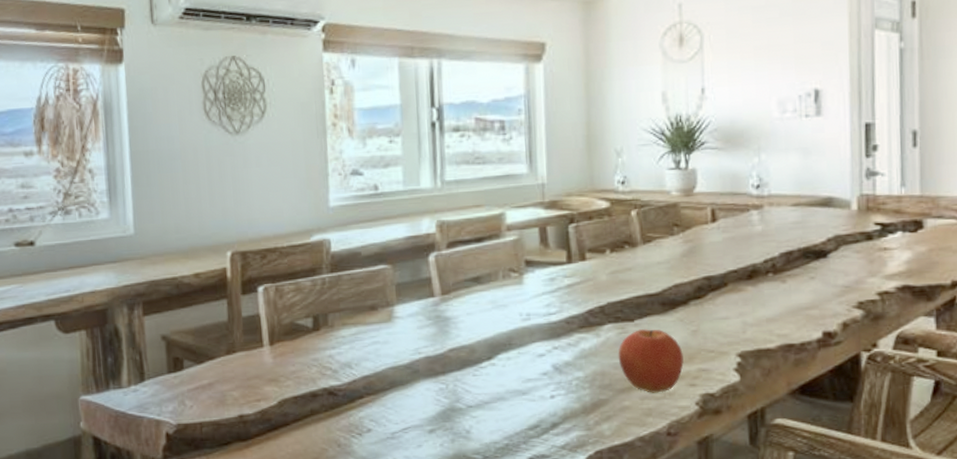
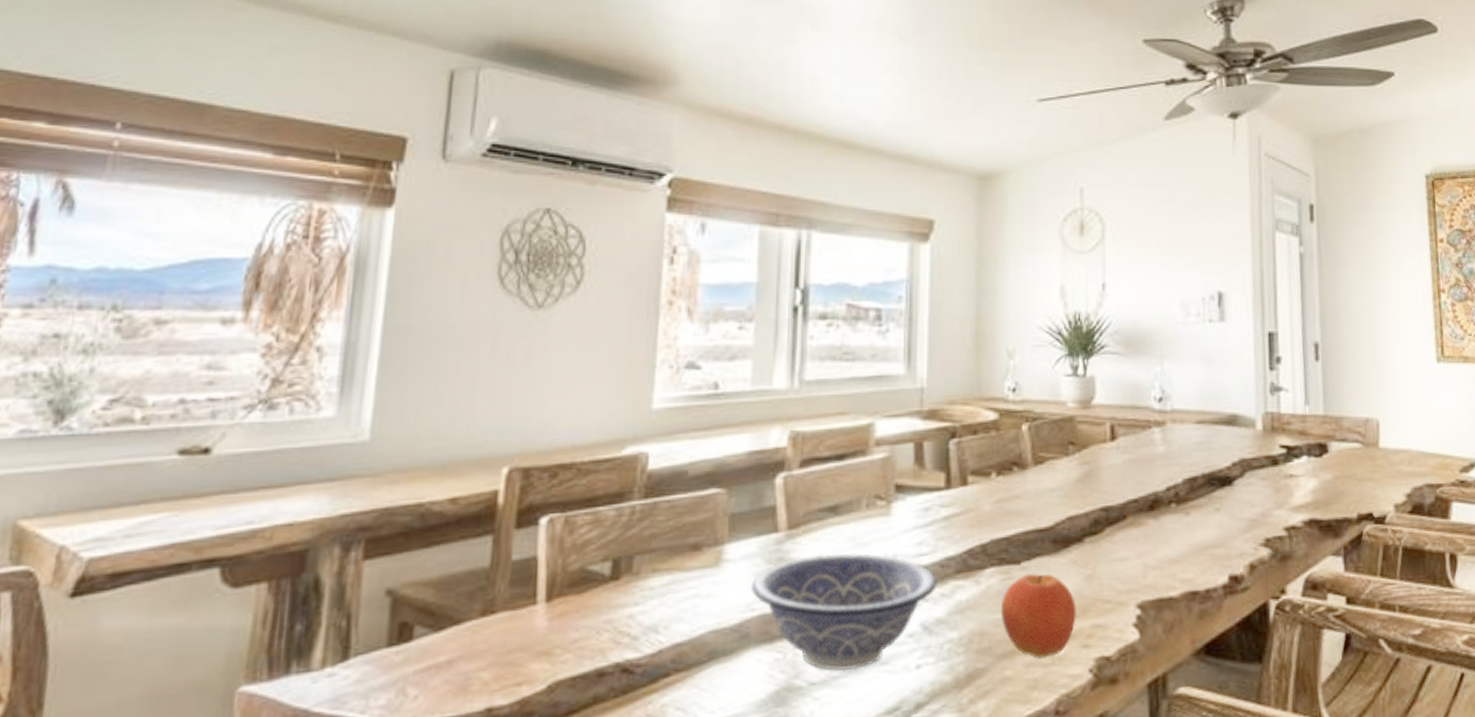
decorative bowl: none [416,312,564,399] -> present [750,552,937,672]

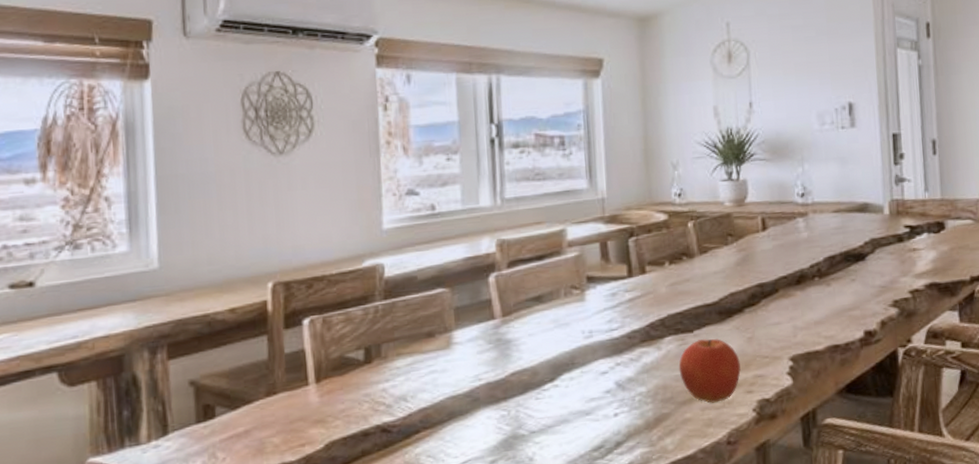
decorative bowl: present [750,552,937,672] -> none [476,331,626,422]

